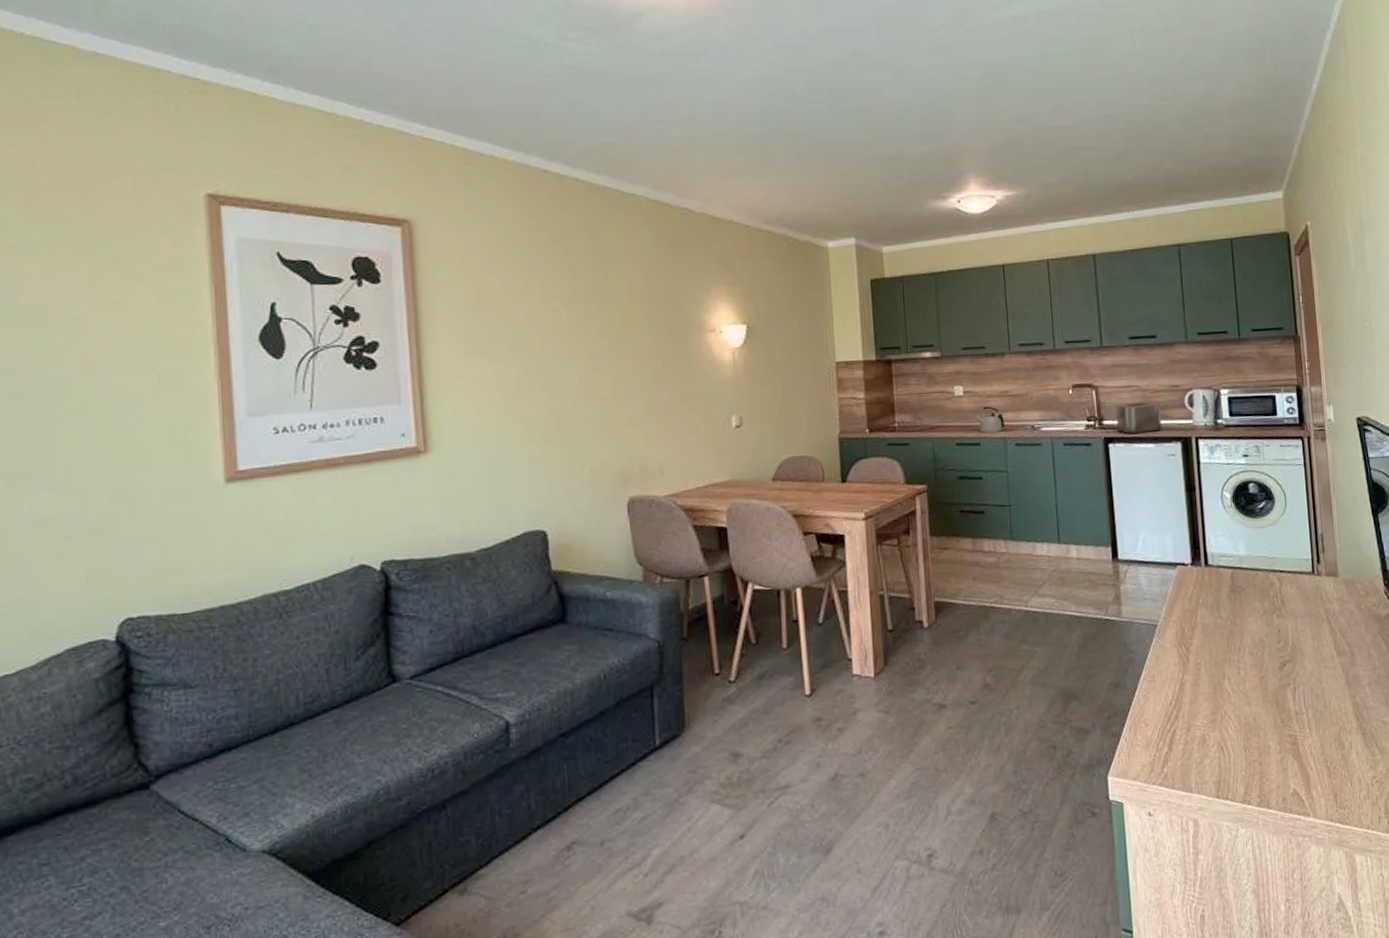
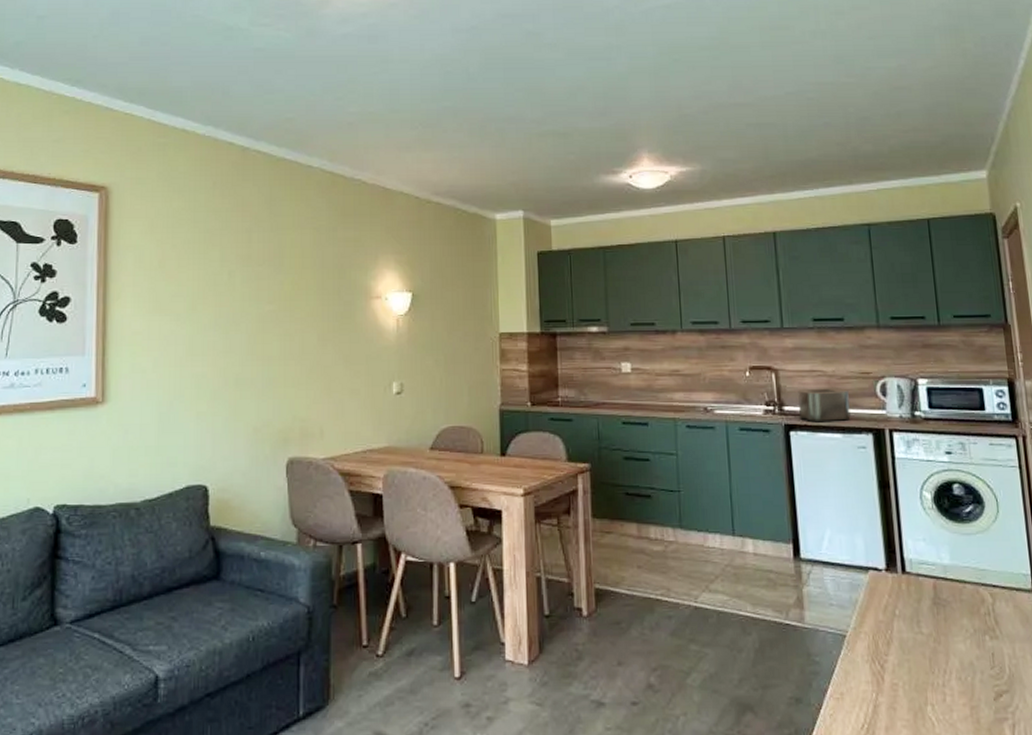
kettle: present [975,406,1005,434] -> none [643,385,675,414]

